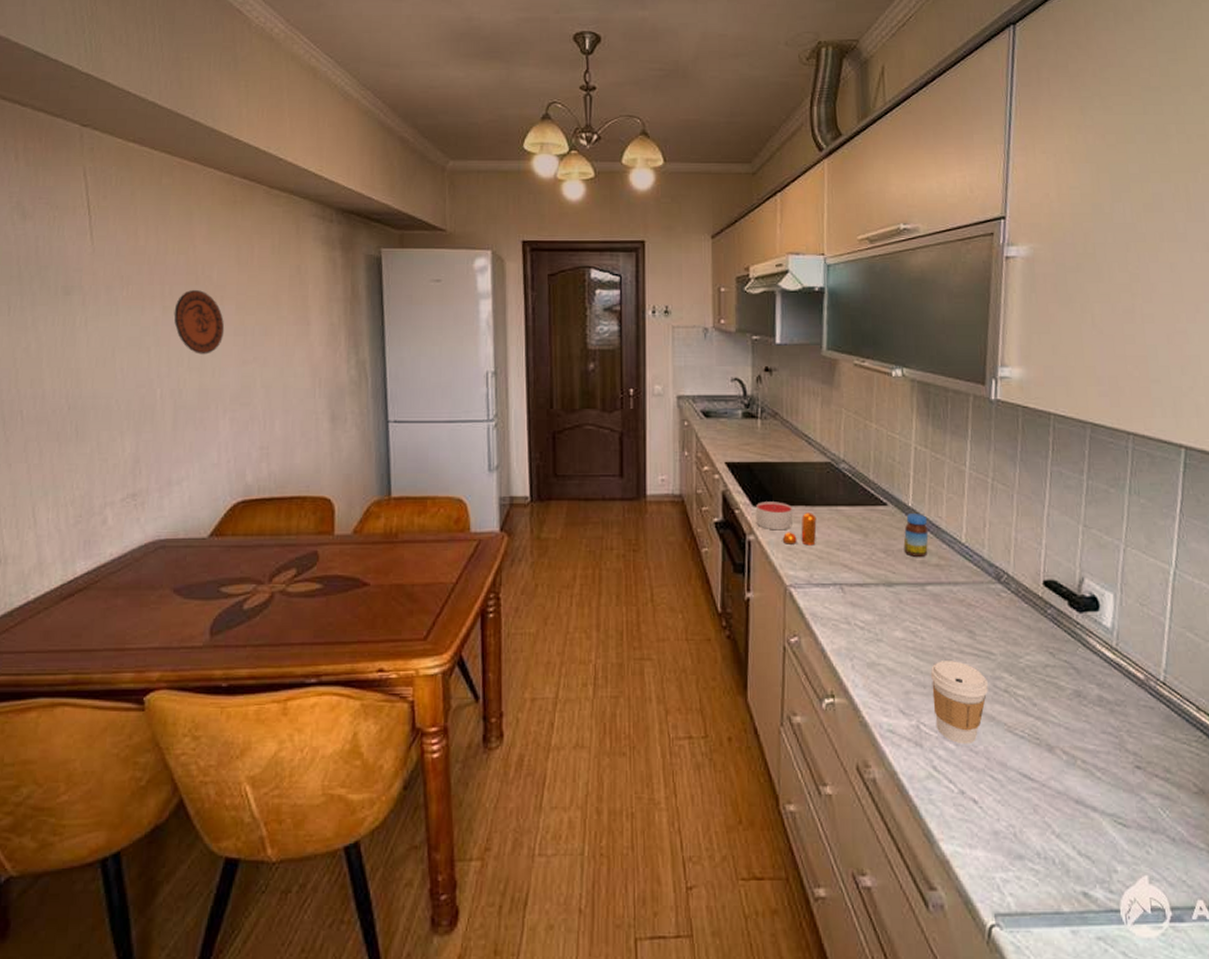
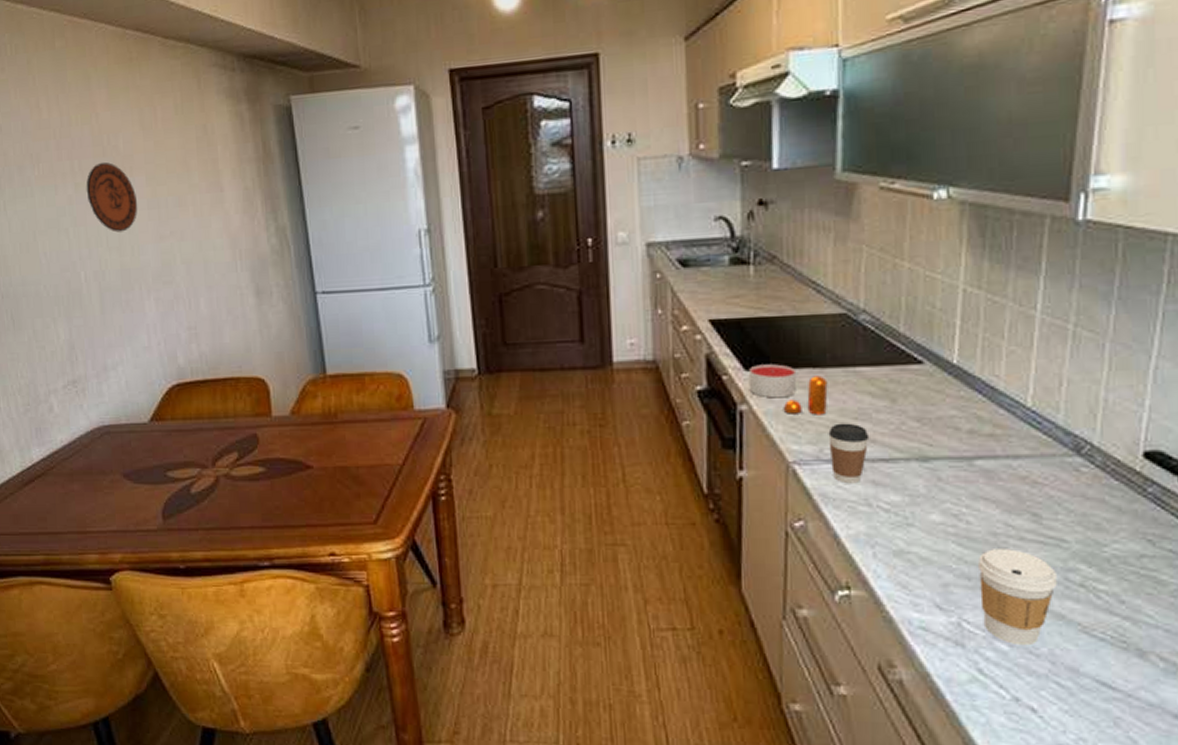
coffee cup: none [817,553,848,605] -> present [828,423,870,484]
jar: present [903,514,929,557] -> none [944,372,980,425]

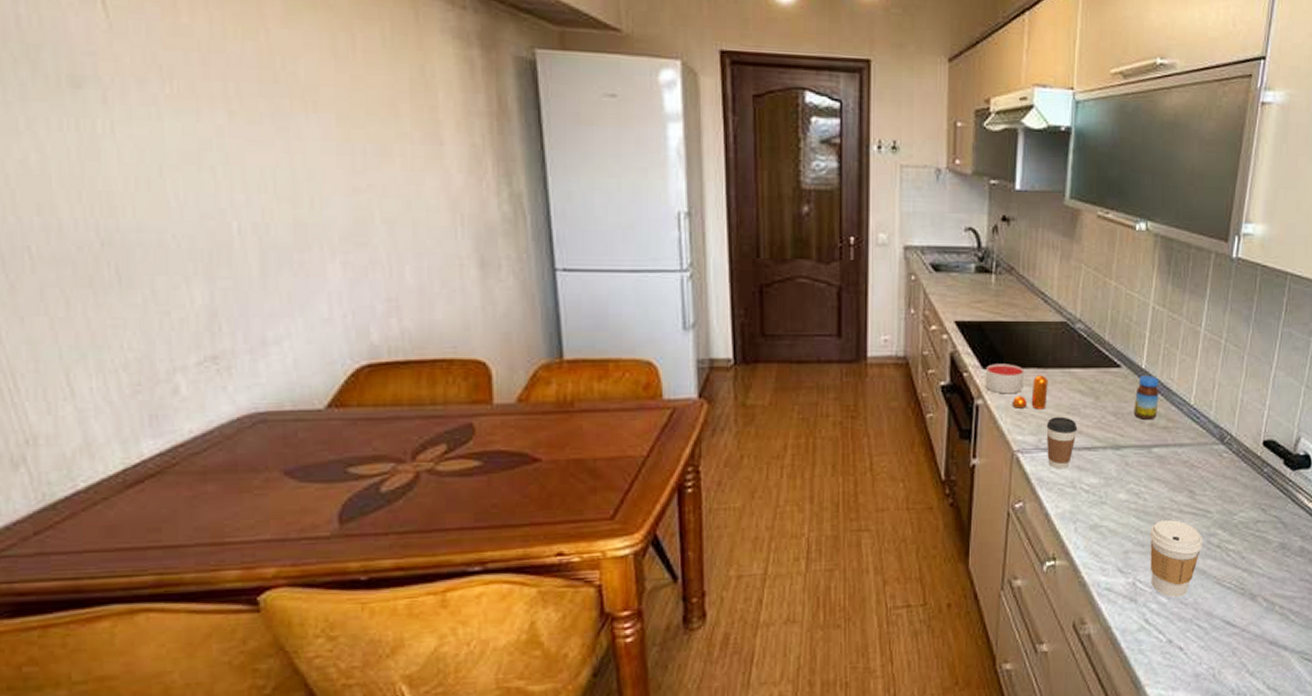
decorative plate: present [86,162,138,233] -> none [245,89,323,179]
jar: none [944,372,980,425] -> present [1134,376,1159,419]

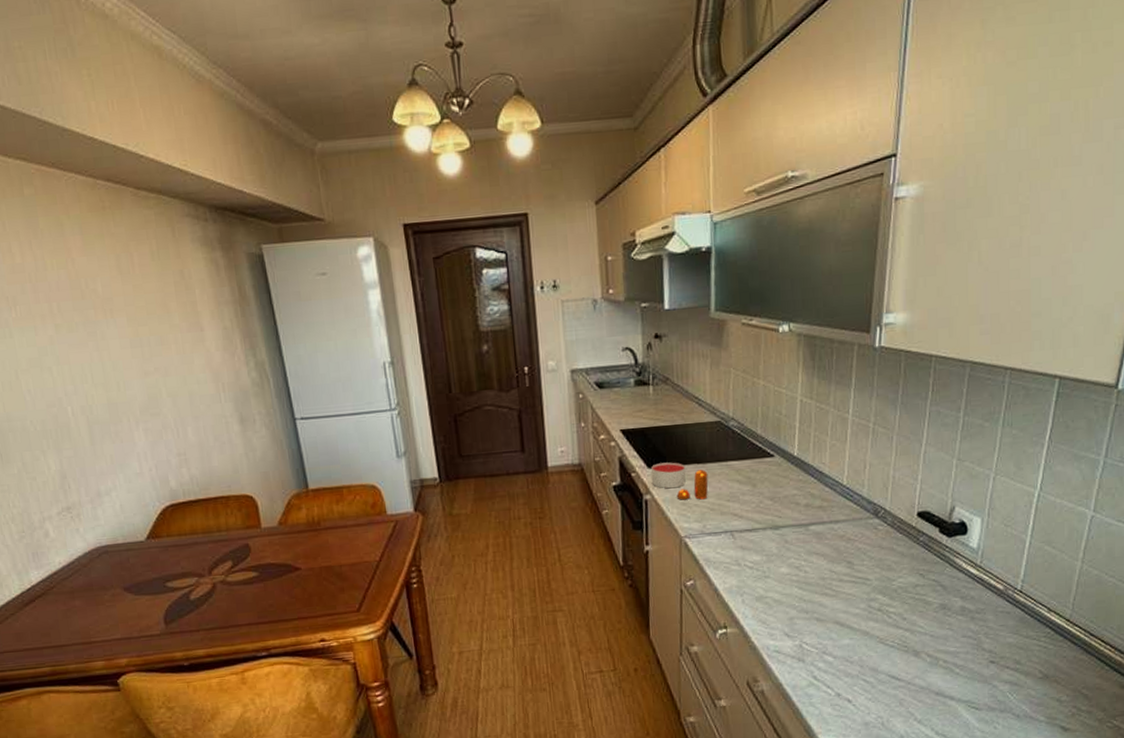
coffee cup: present [1046,416,1078,469] -> none [709,504,738,550]
jar: present [1134,376,1159,419] -> none [789,462,813,501]
coffee cup: present [1149,520,1202,598] -> none [812,588,864,657]

